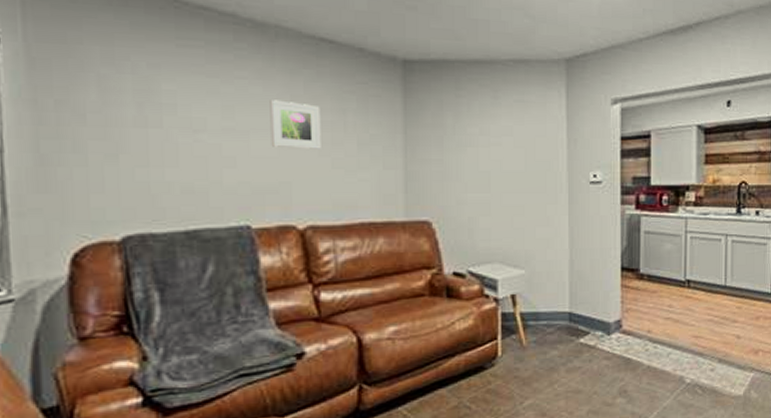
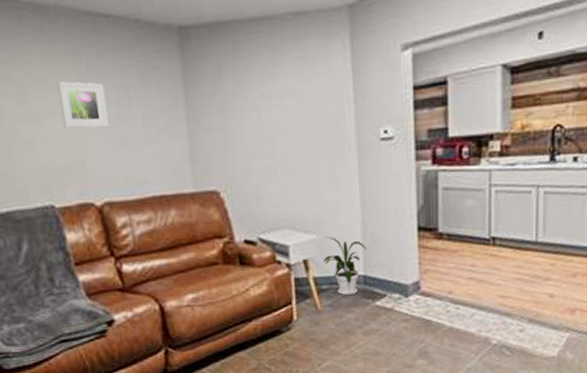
house plant: none [530,273,573,332] -> present [323,237,367,296]

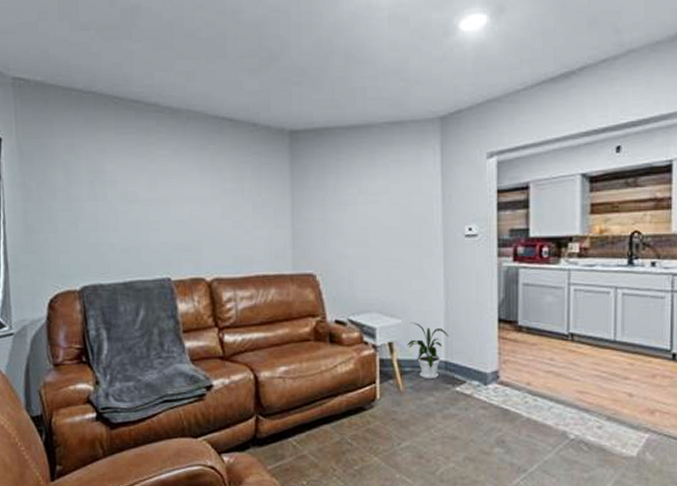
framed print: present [57,81,109,129] -> none [183,173,224,213]

